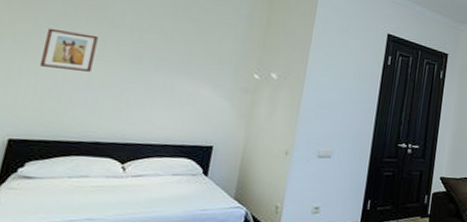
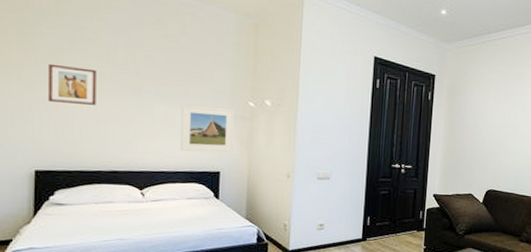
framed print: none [173,74,238,126] -> present [179,104,235,153]

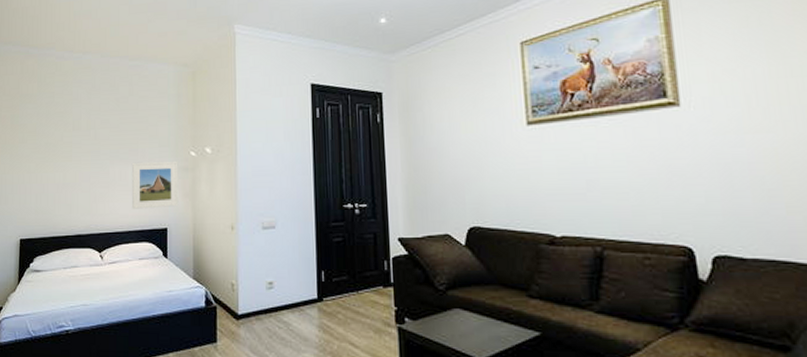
wall art: present [47,63,96,105] -> none [30,139,65,174]

